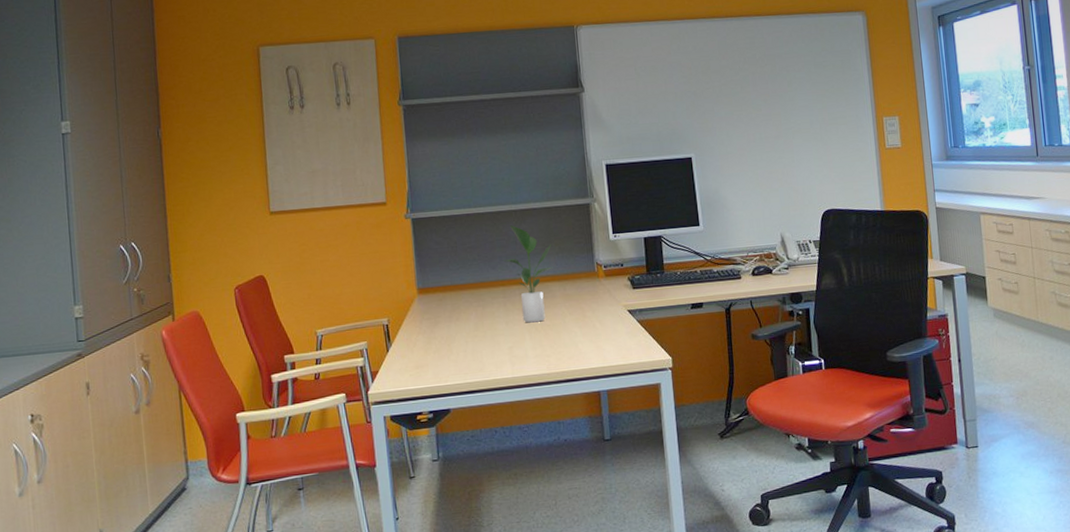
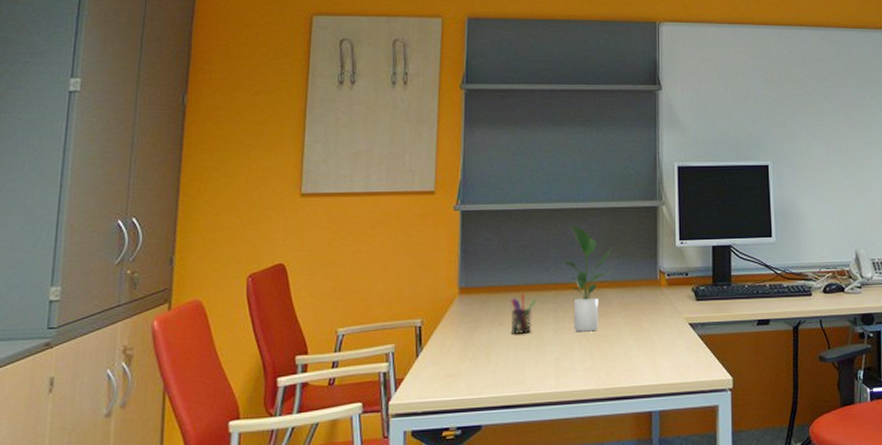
pen holder: none [464,290,488,328] -> present [510,293,537,334]

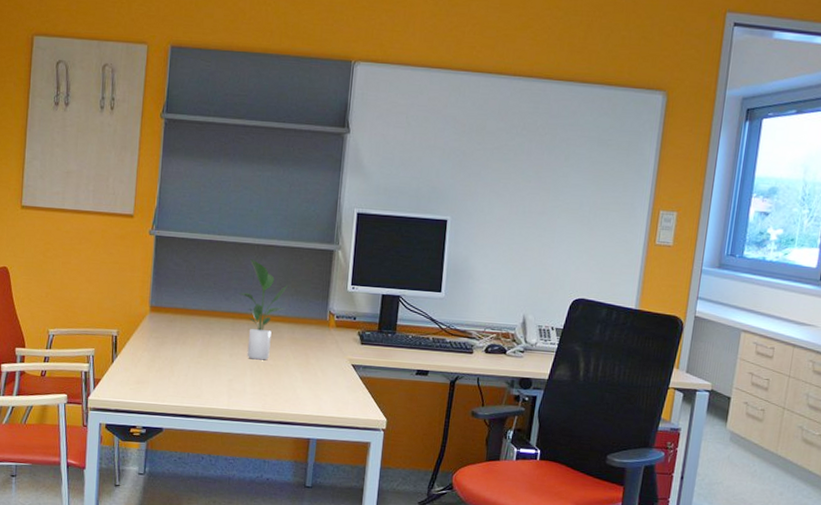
pen holder: present [510,293,537,334] -> none [192,318,217,354]

